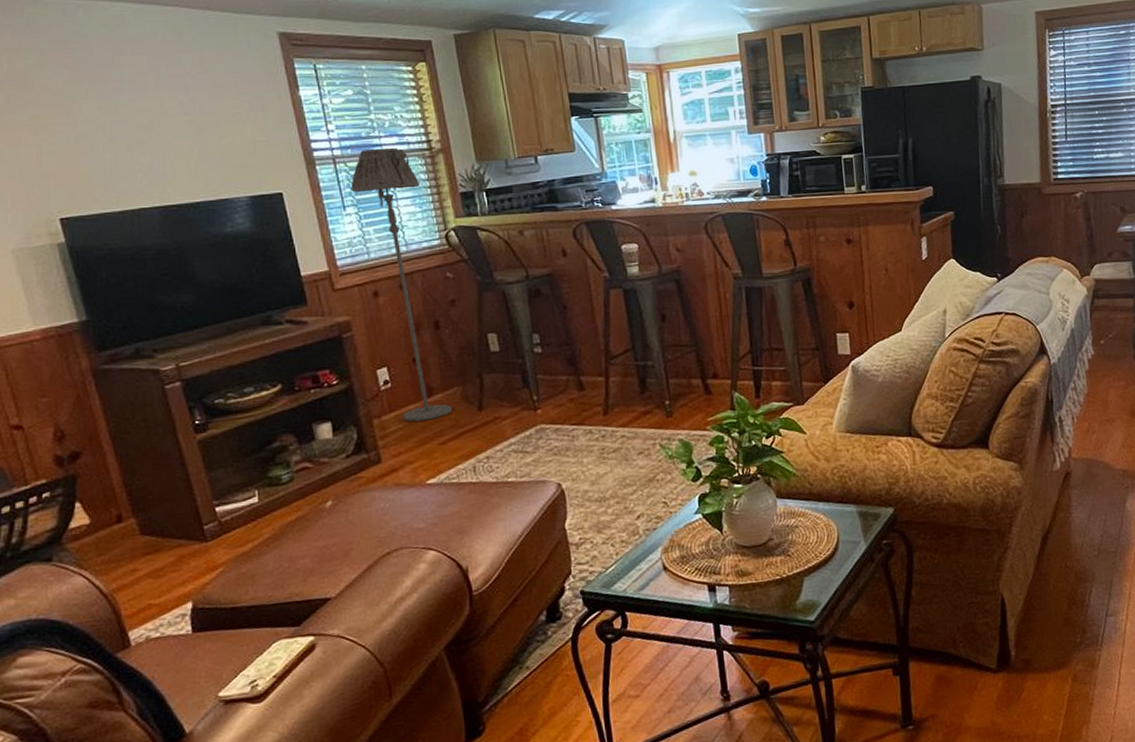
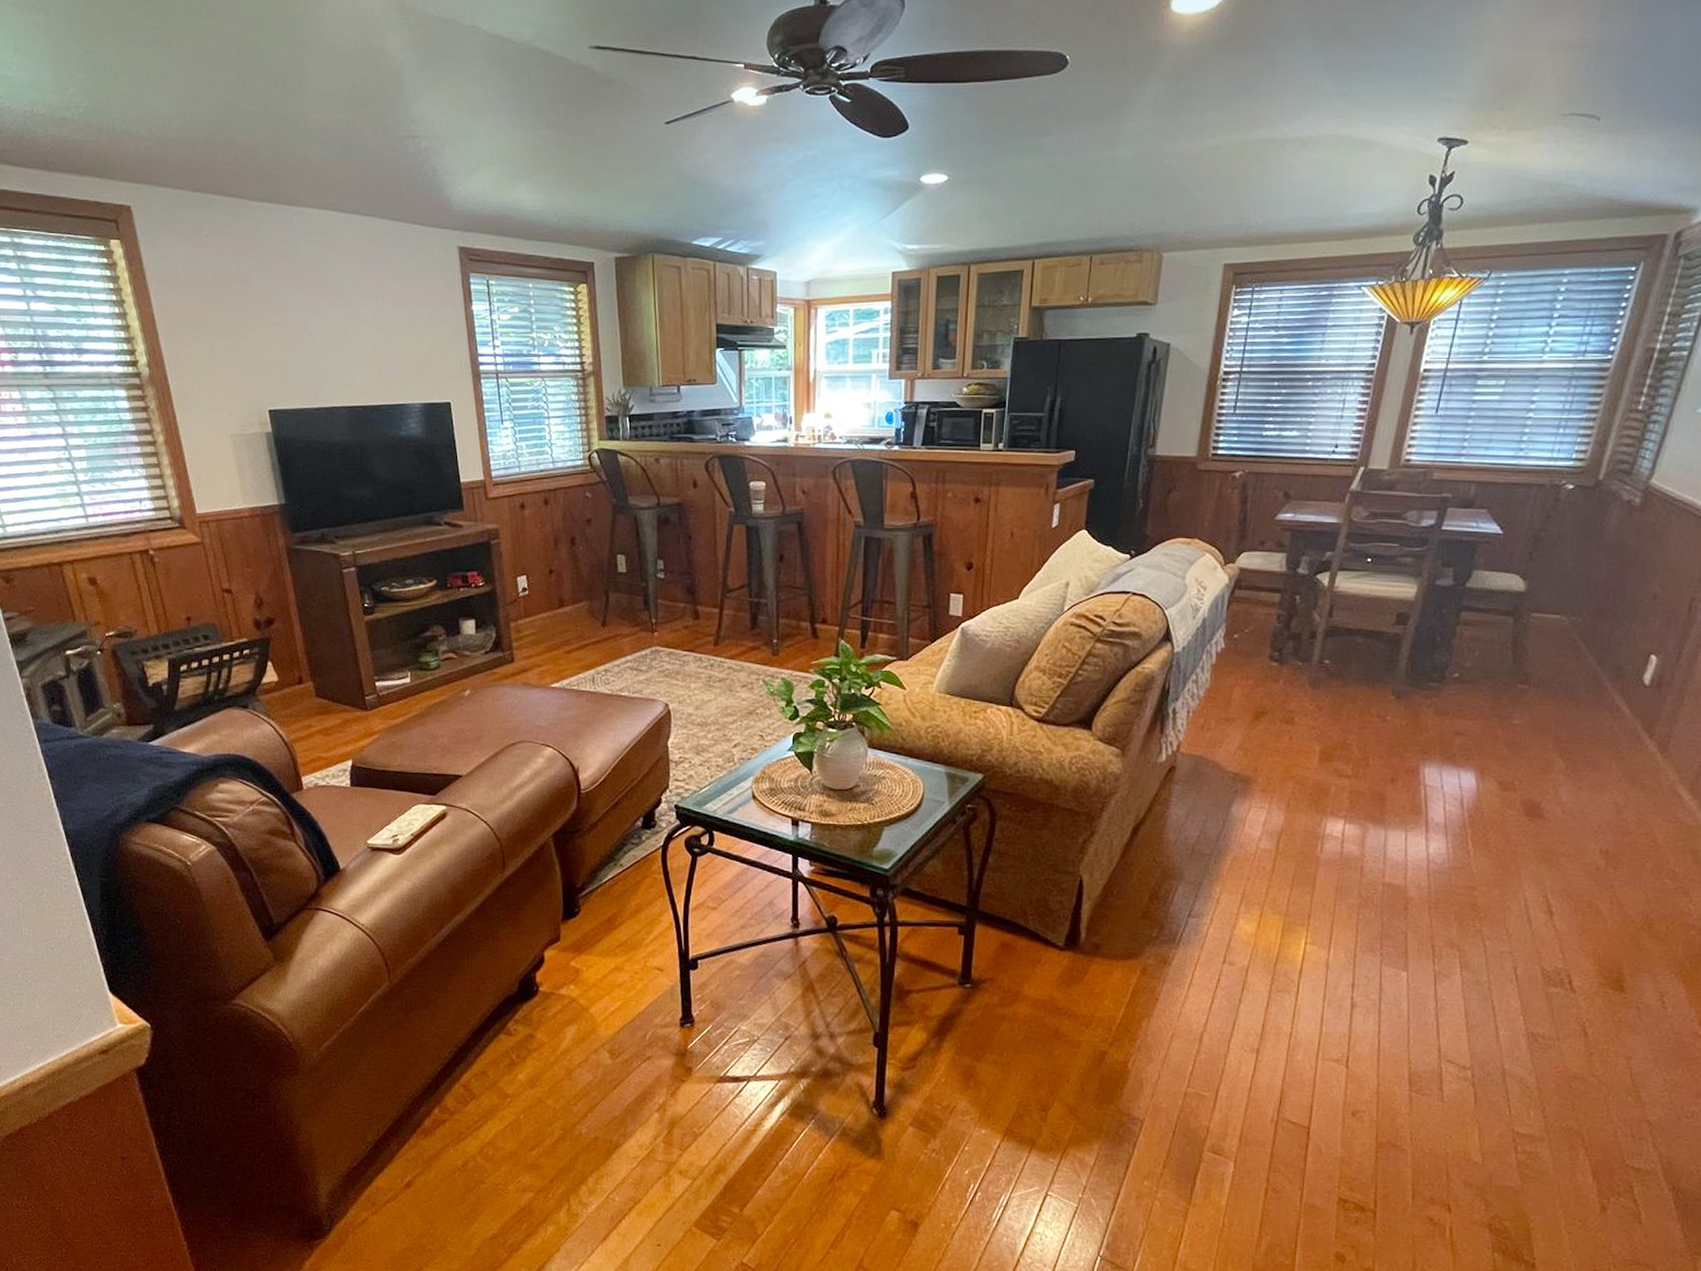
floor lamp: present [351,147,452,422] -> none [509,366,579,629]

